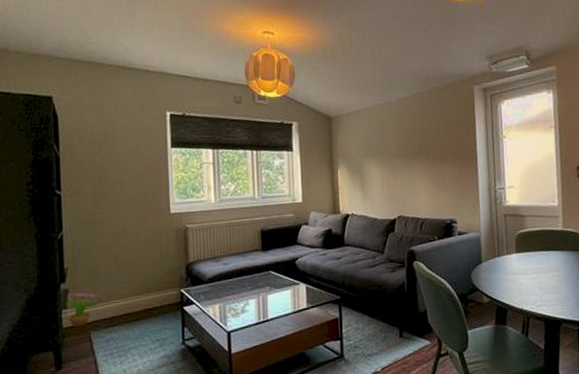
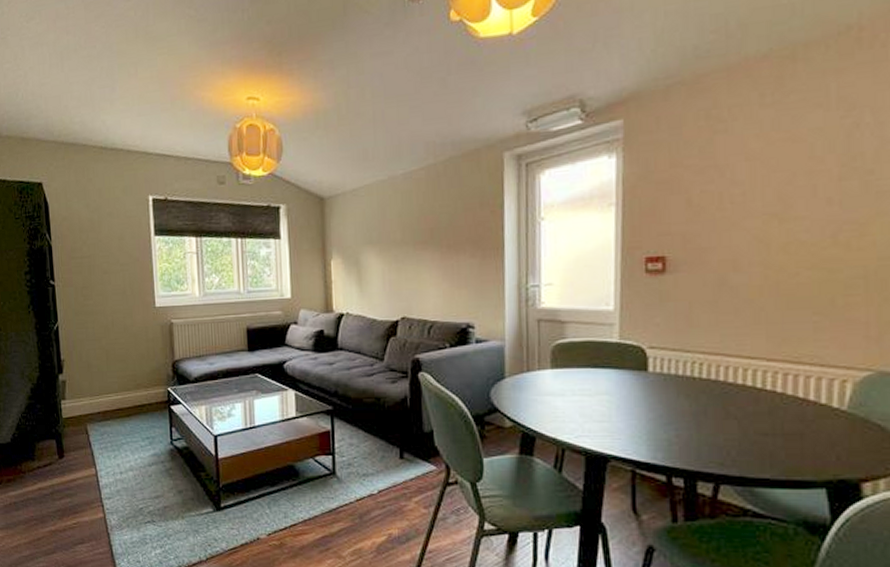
decorative plant: present [65,292,107,328] -> none [64,384,100,419]

